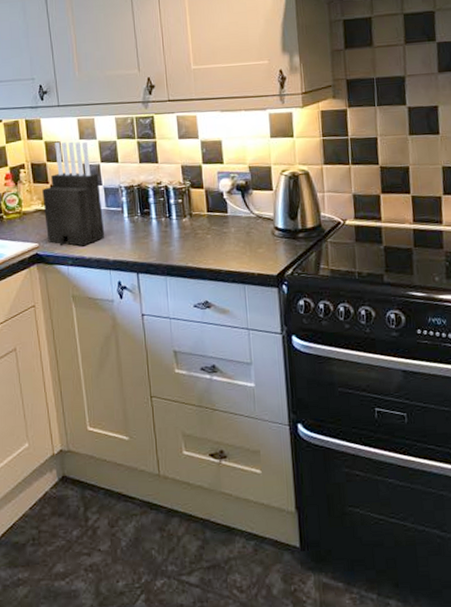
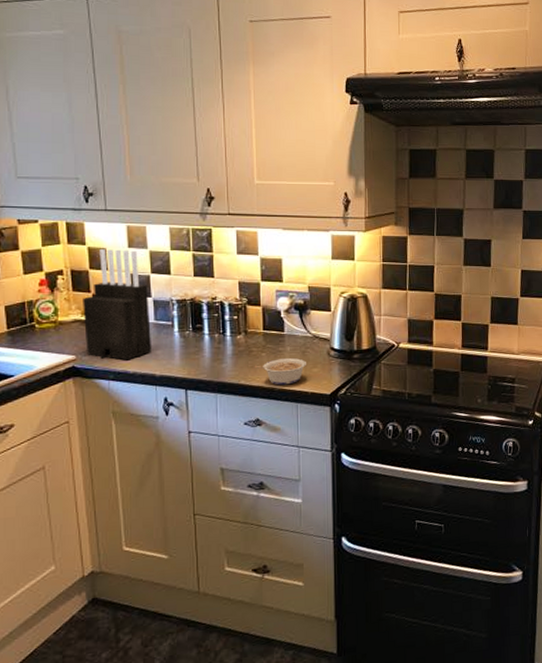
legume: none [200,239,251,267] -> present [254,358,306,385]

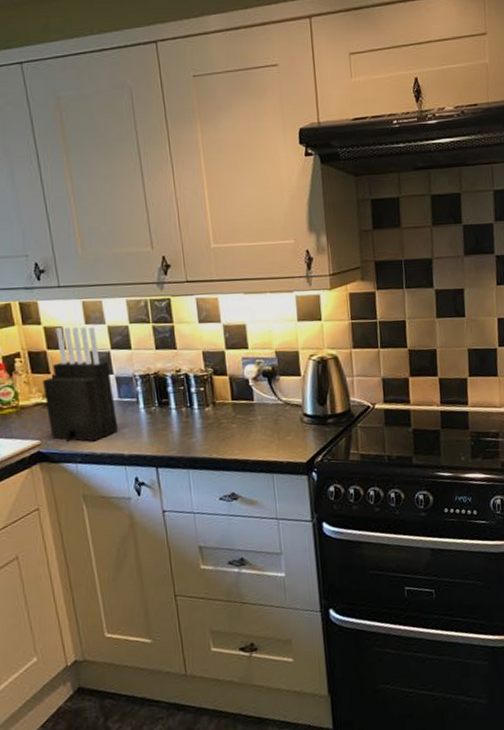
legume: present [254,358,306,385] -> none [225,427,279,457]

